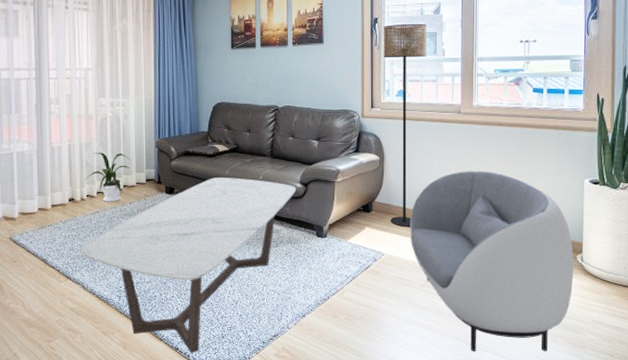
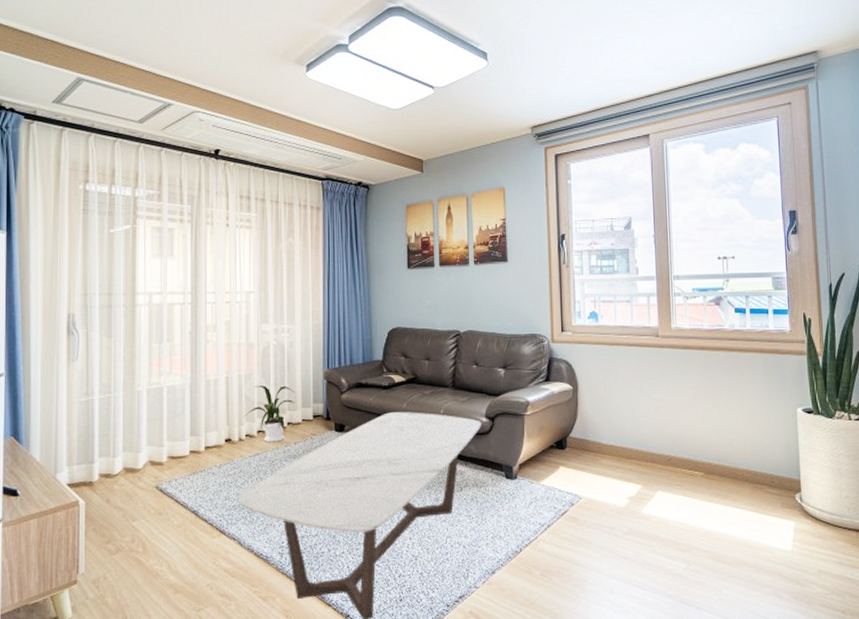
floor lamp: present [383,23,426,228] -> none [571,239,618,466]
armchair: present [410,171,574,352] -> none [609,400,794,612]

